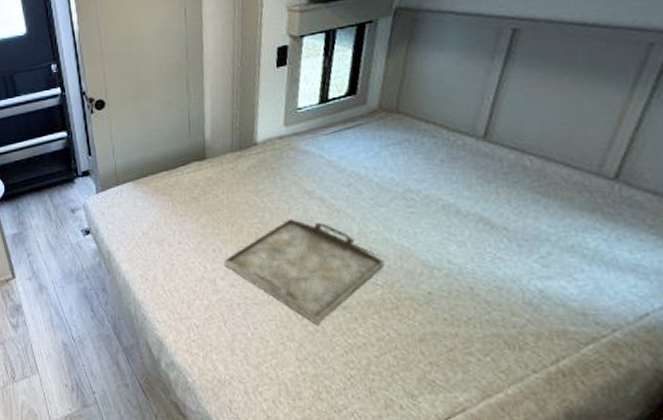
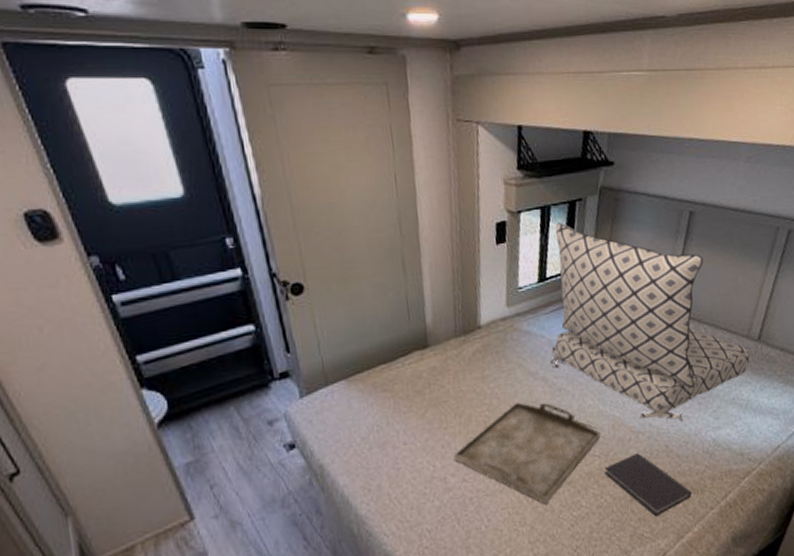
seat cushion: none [328,45,603,262] -> present [550,222,751,421]
diary: none [386,290,506,365] -> present [603,453,692,517]

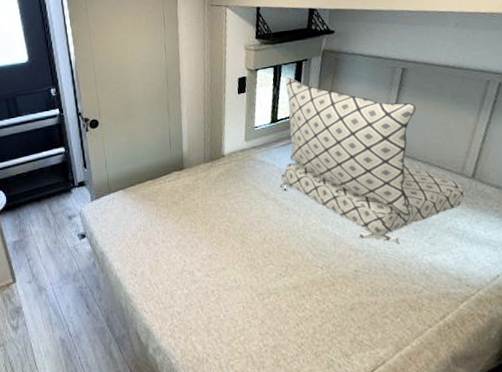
serving tray: present [453,402,601,505] -> none [200,216,323,304]
diary: present [603,453,692,517] -> none [326,268,410,327]

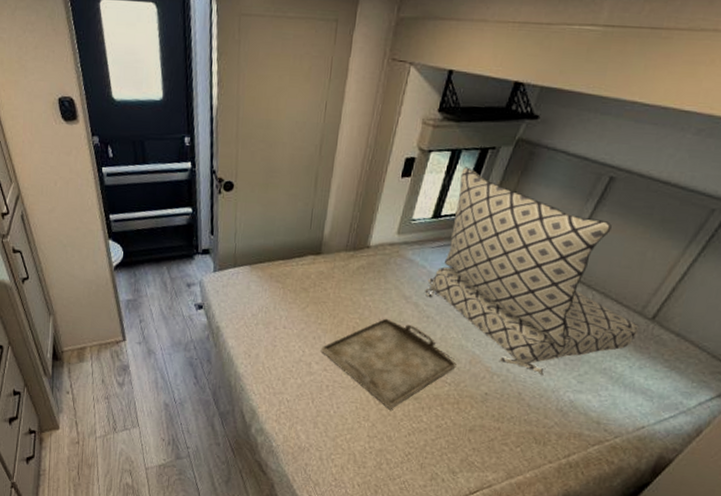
serving tray: none [200,216,323,304] -> present [320,318,457,410]

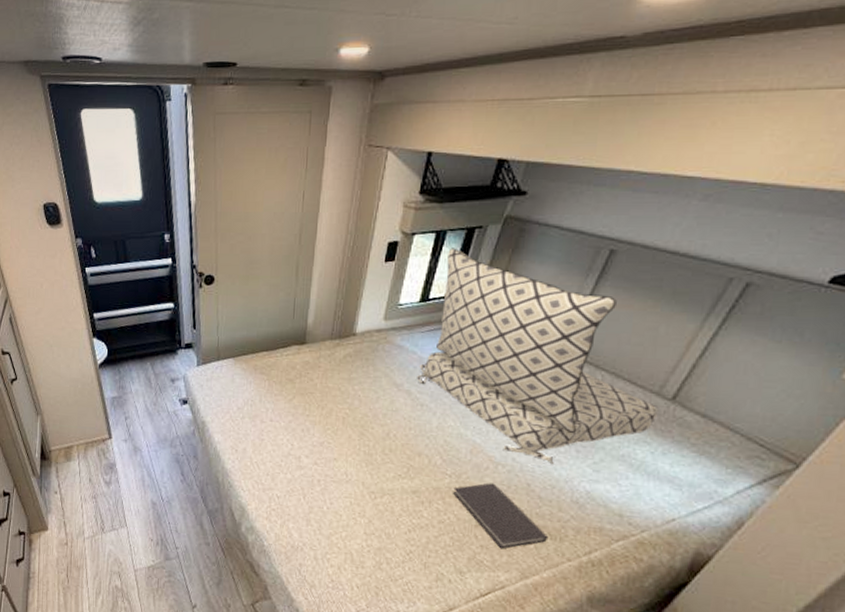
serving tray: present [320,318,457,410] -> none [310,407,456,505]
diary: none [450,391,534,452] -> present [452,483,549,549]

